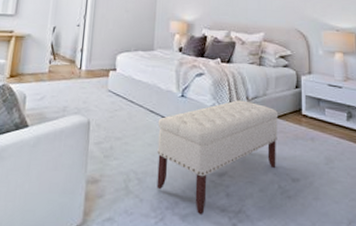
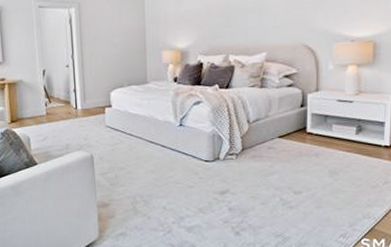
bench: present [157,100,279,215] -> none [158,124,282,227]

